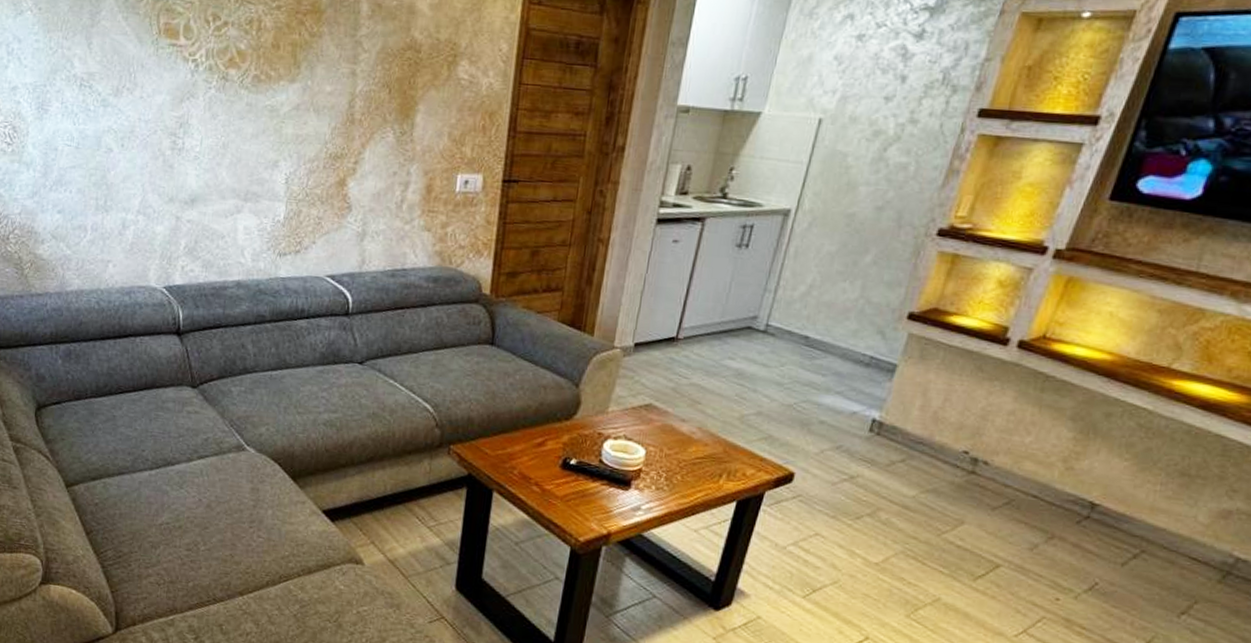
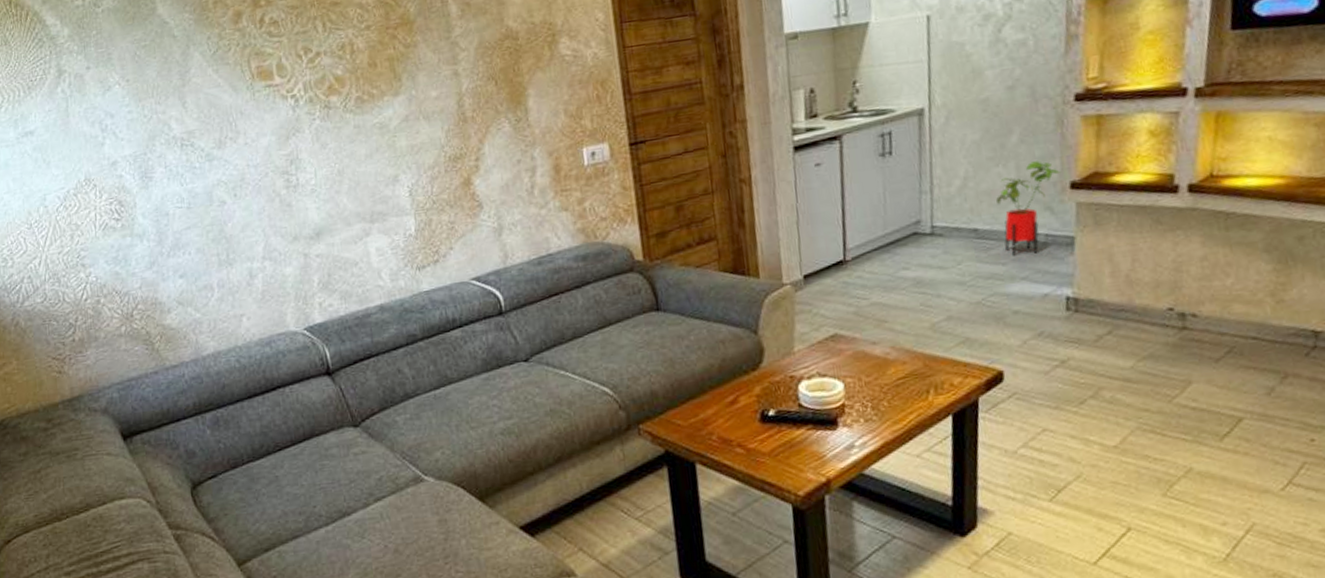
house plant: none [828,284,903,372] -> present [996,161,1060,256]

